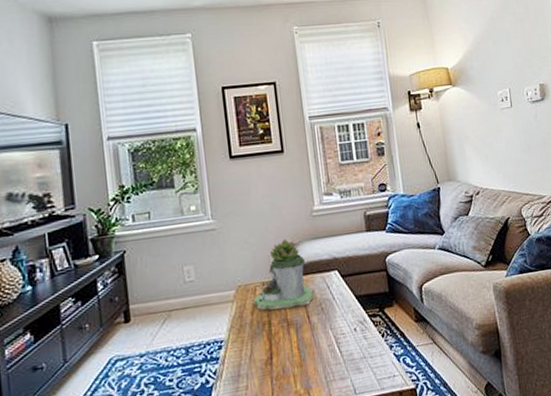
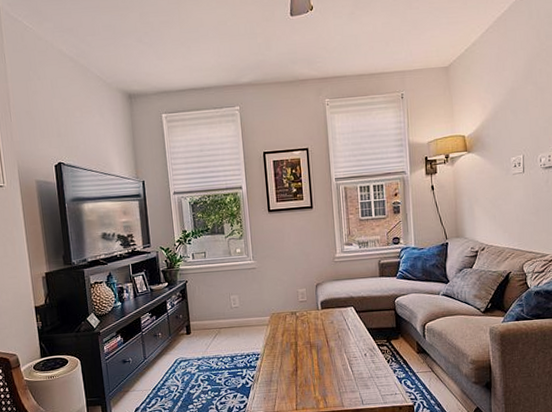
succulent planter: present [253,239,314,311] -> none [283,279,333,335]

